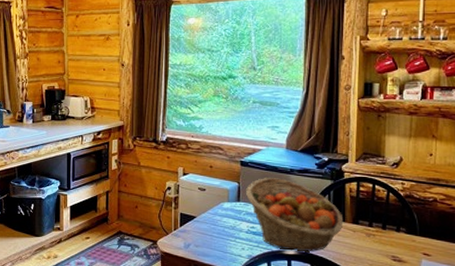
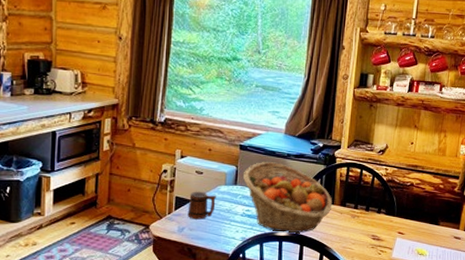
mug: none [192,208,220,236] -> present [187,191,216,220]

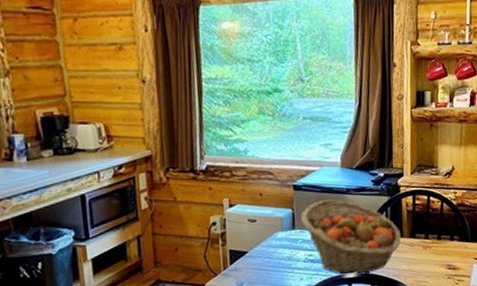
mug: present [187,191,216,220] -> none [244,240,275,272]

